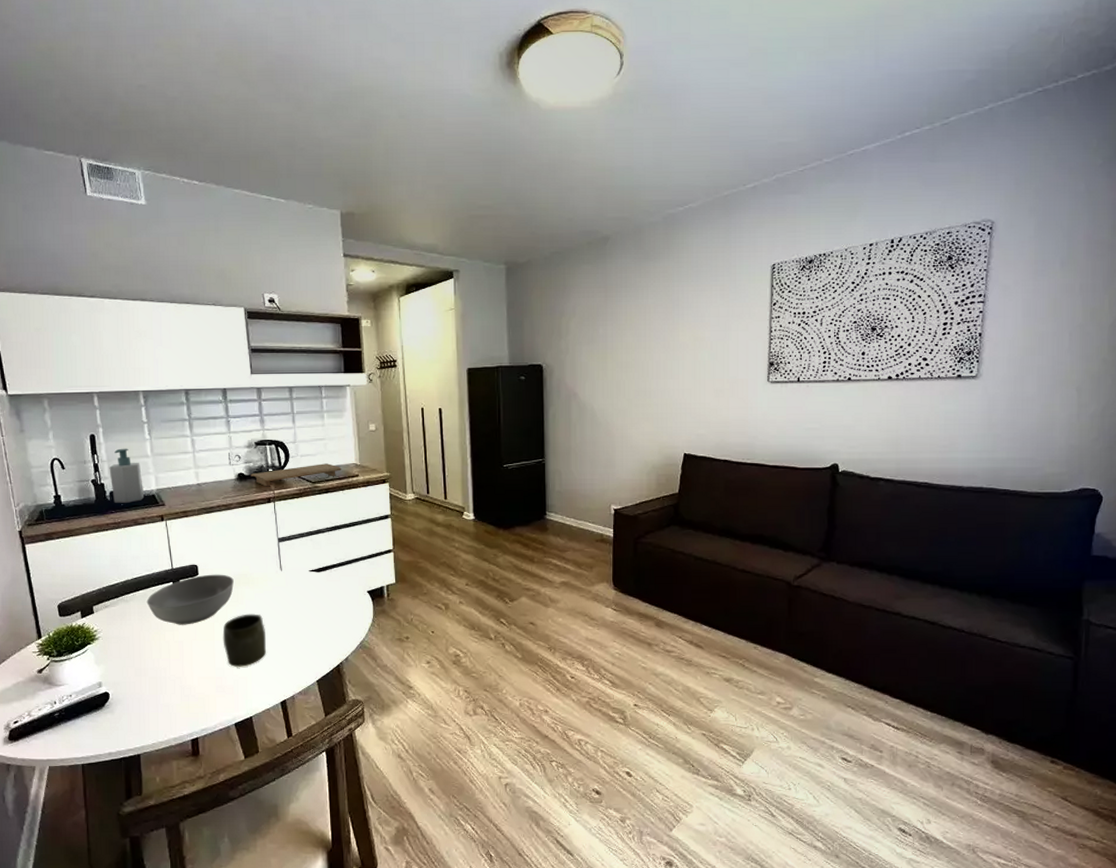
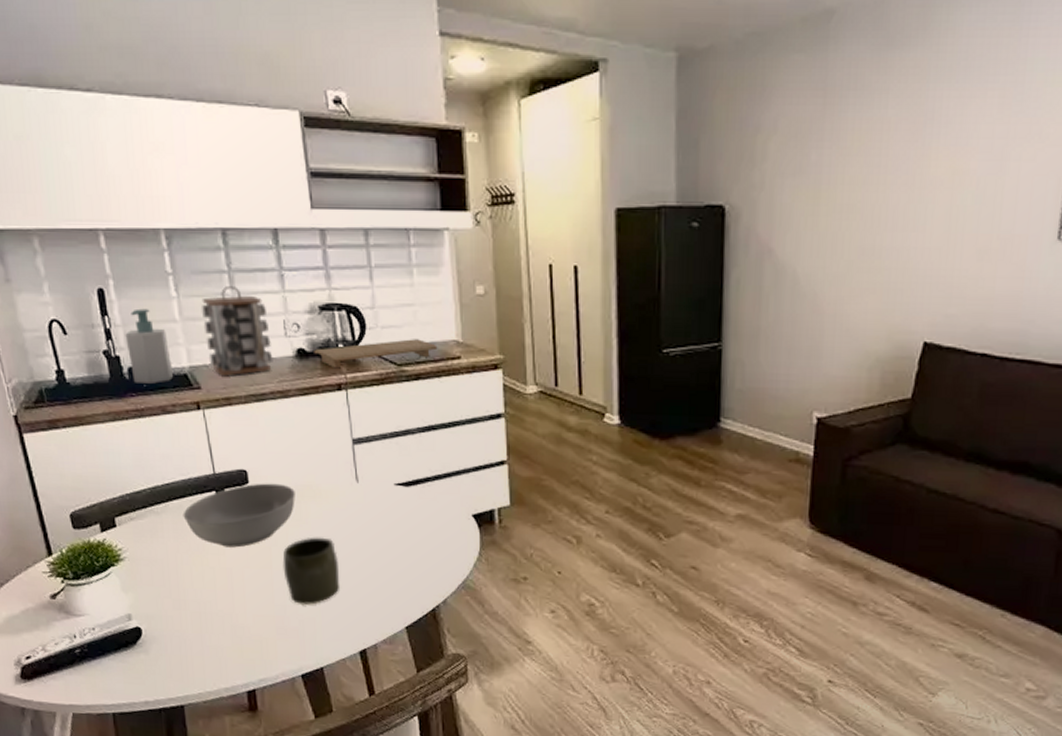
spice rack: none [167,429,220,496] -> present [201,285,273,376]

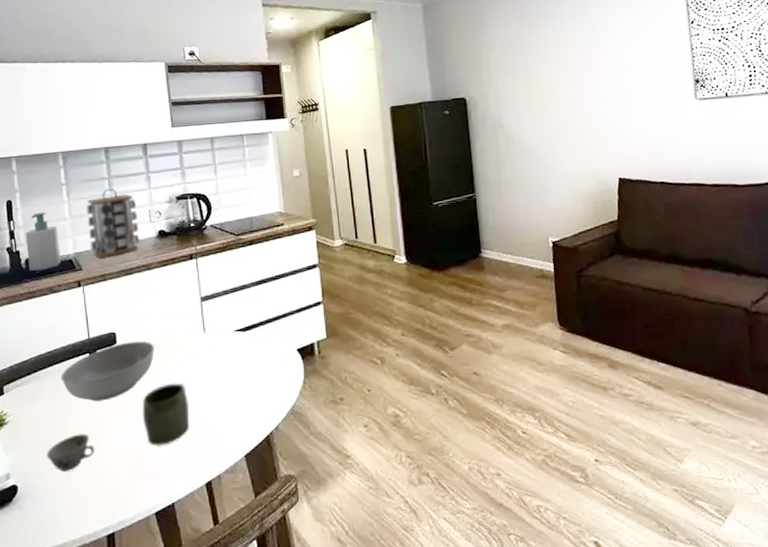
teacup: none [172,581,229,620] -> present [46,433,95,472]
cutting board: present [314,339,438,369] -> none [172,214,266,243]

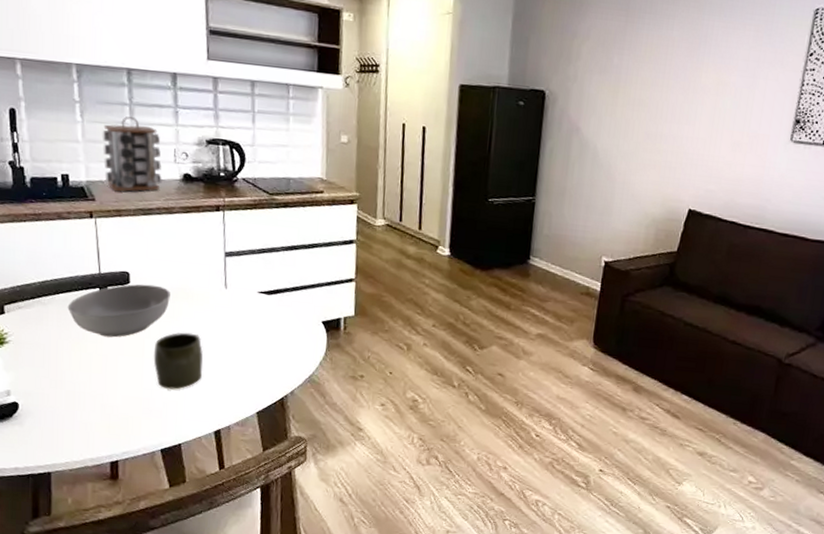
soap bottle: present [25,212,61,272] -> none [31,128,72,194]
teacup: present [46,433,95,472] -> none [50,365,102,398]

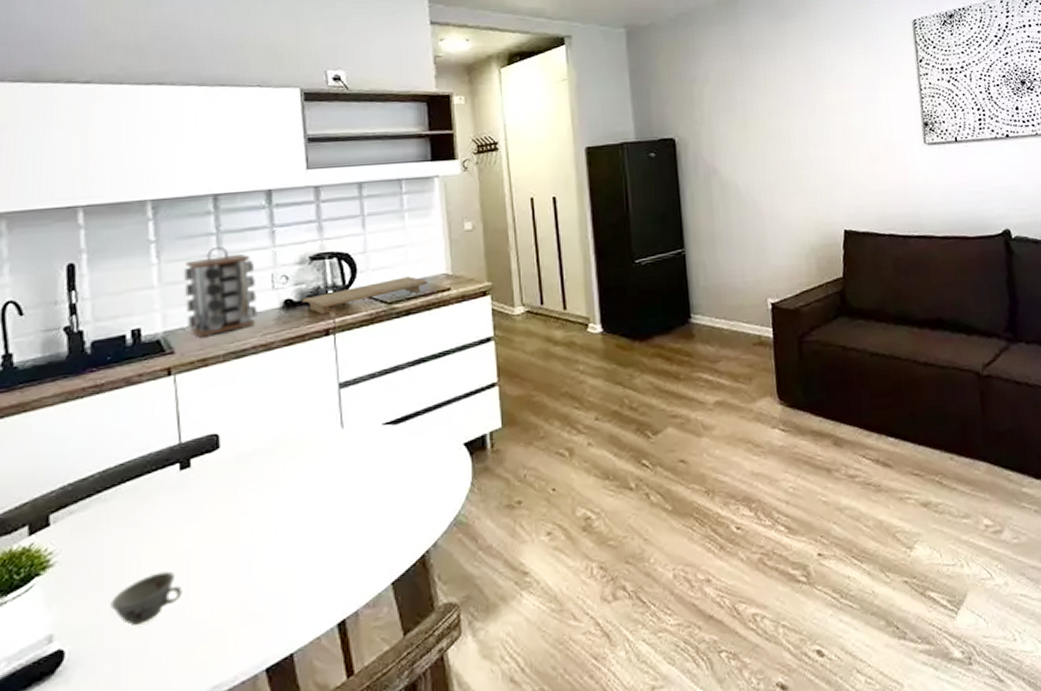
teacup: none [50,365,102,398] -> present [110,571,183,626]
bowl: present [67,284,170,338] -> none [136,443,272,527]
mug: present [153,332,204,389] -> none [252,495,319,580]
cutting board: none [198,173,305,193] -> present [302,276,428,315]

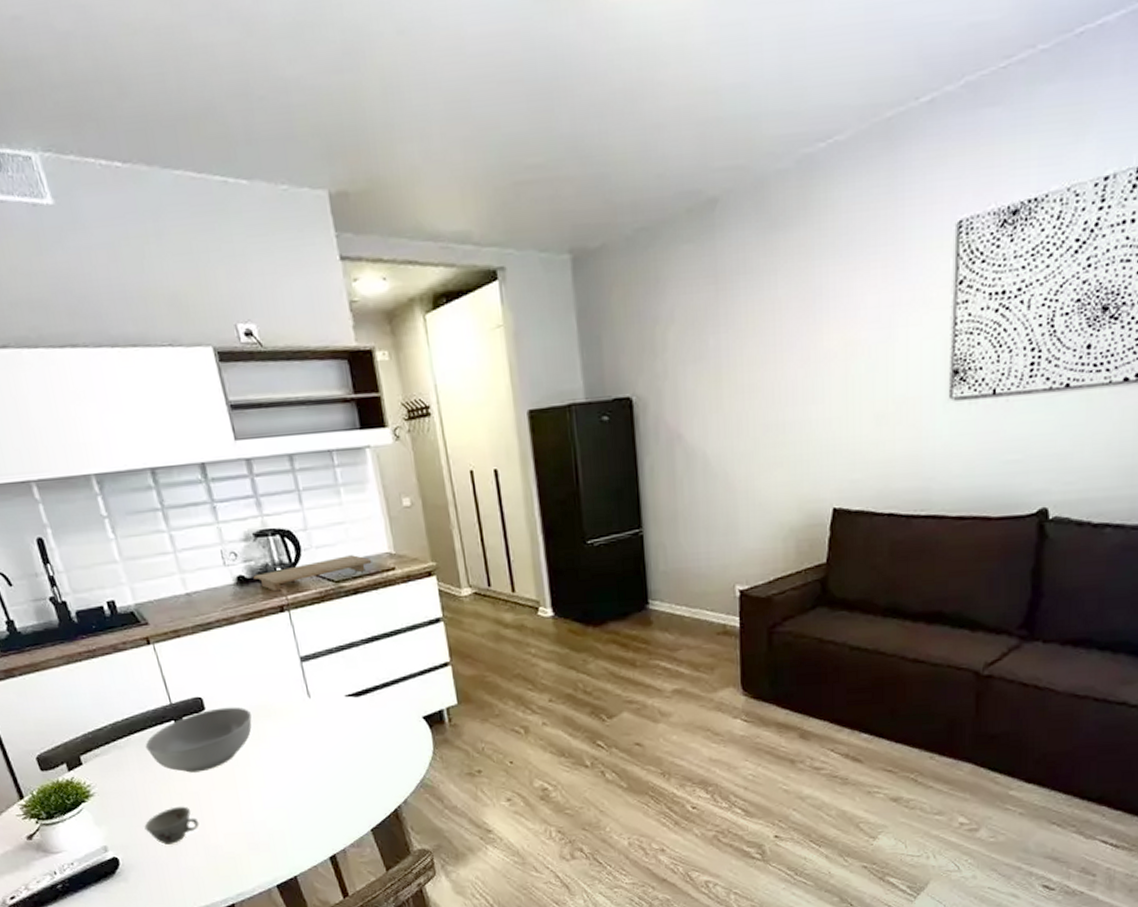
bowl: none [136,443,272,527] -> present [145,707,252,773]
spice rack: present [183,246,258,338] -> none [139,521,215,610]

